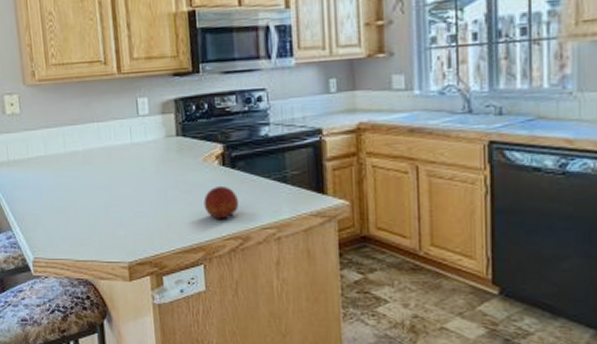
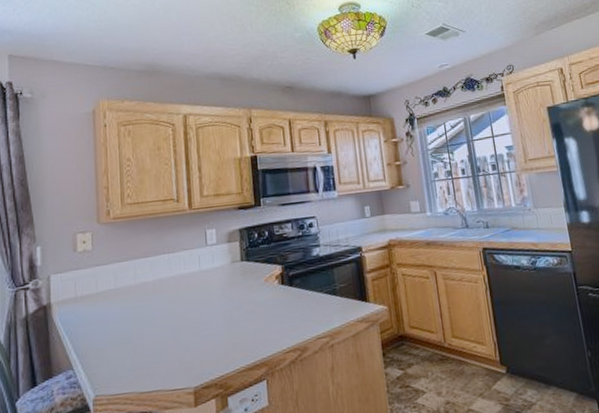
fruit: present [203,186,240,221] -> none [265,303,297,335]

